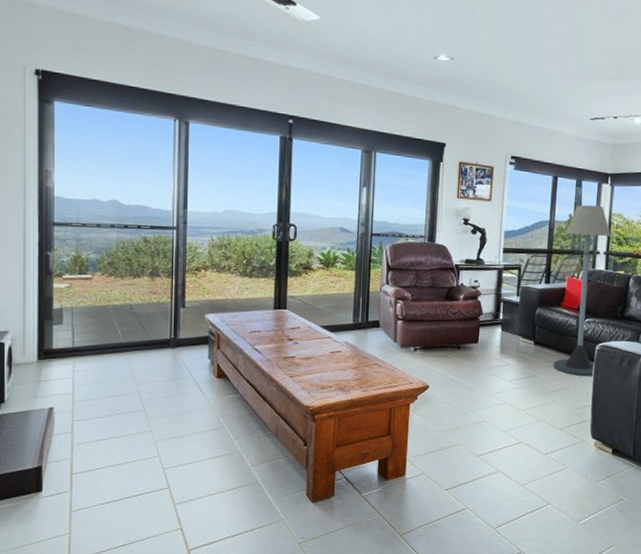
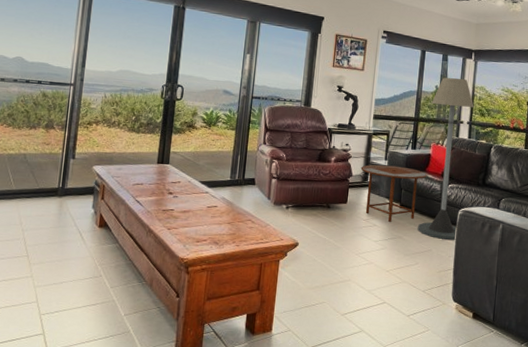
side table: none [491,301,562,360] -> present [360,164,427,222]

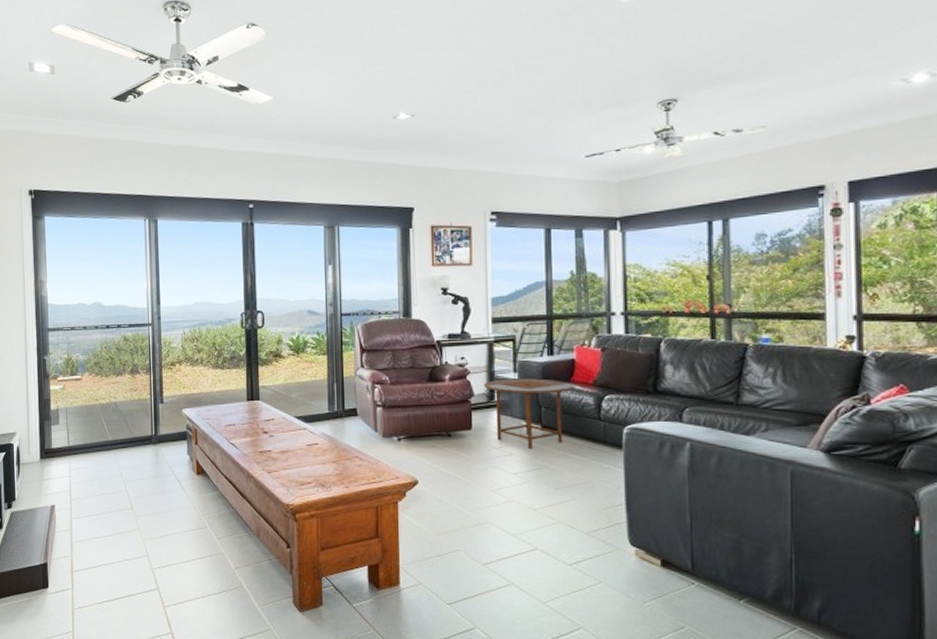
floor lamp: present [418,77,474,240] -> none [568,258,628,467]

